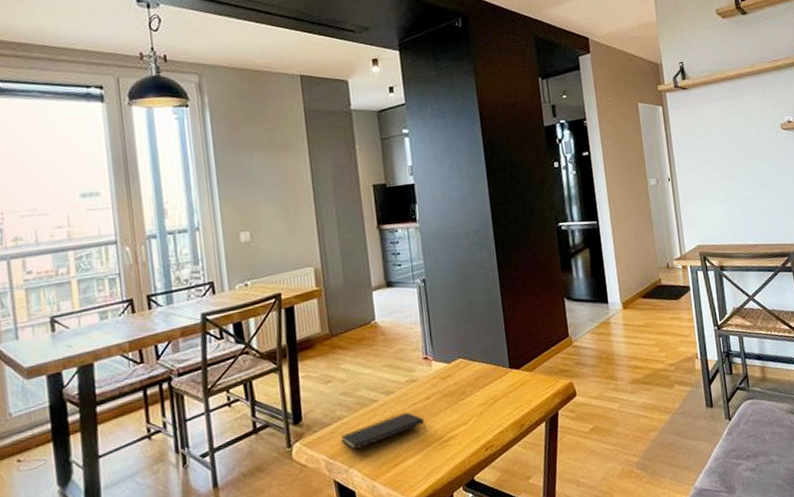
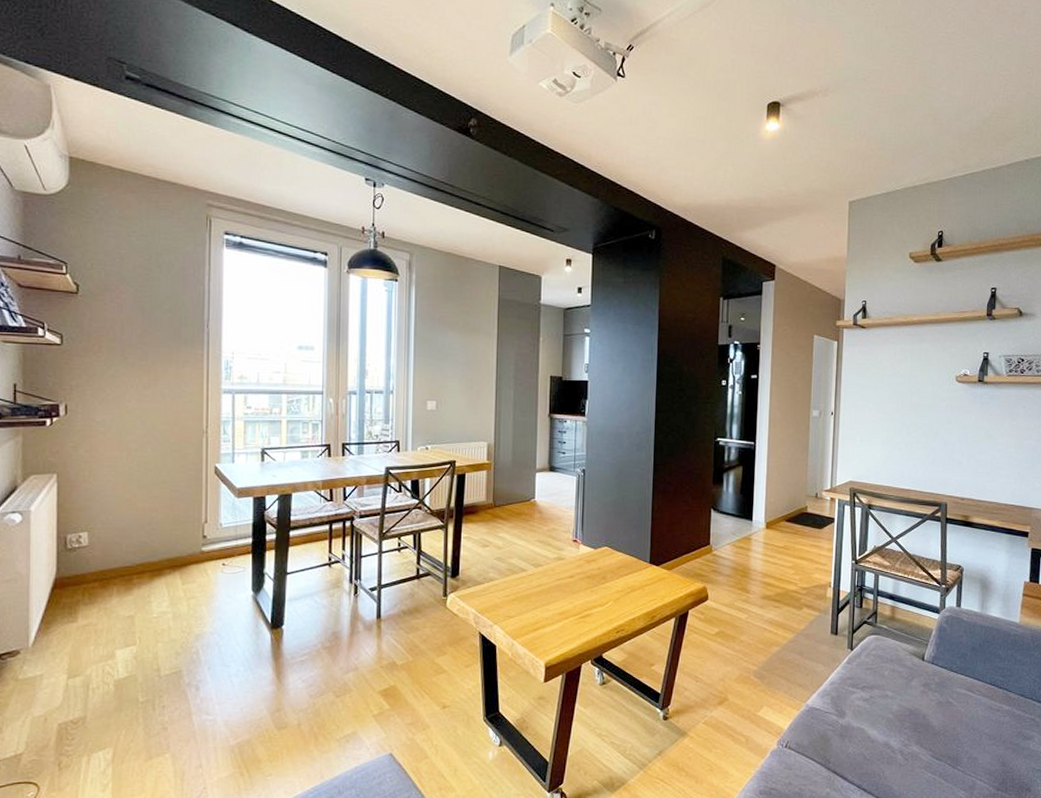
notepad: present [341,411,426,451] -> none [490,585,566,610]

